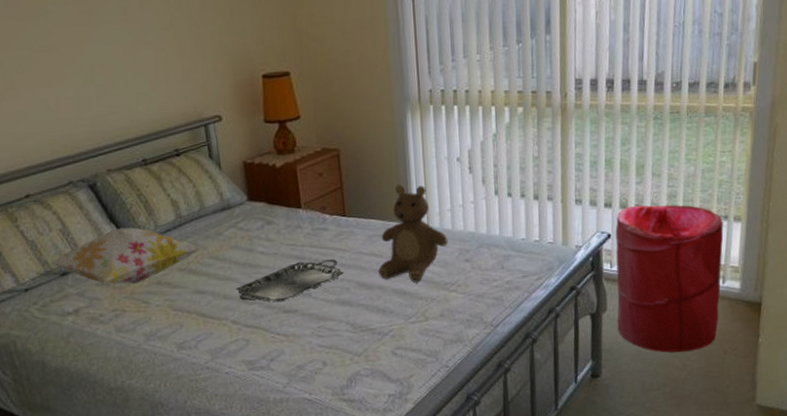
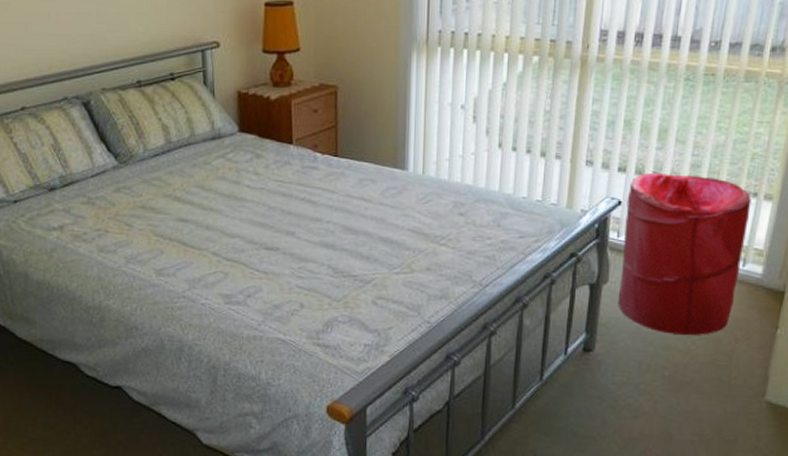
decorative pillow: present [49,227,202,285] -> none [39,148,188,205]
serving tray: present [237,259,344,302] -> none [220,199,331,238]
teddy bear: present [378,184,449,282] -> none [366,128,443,232]

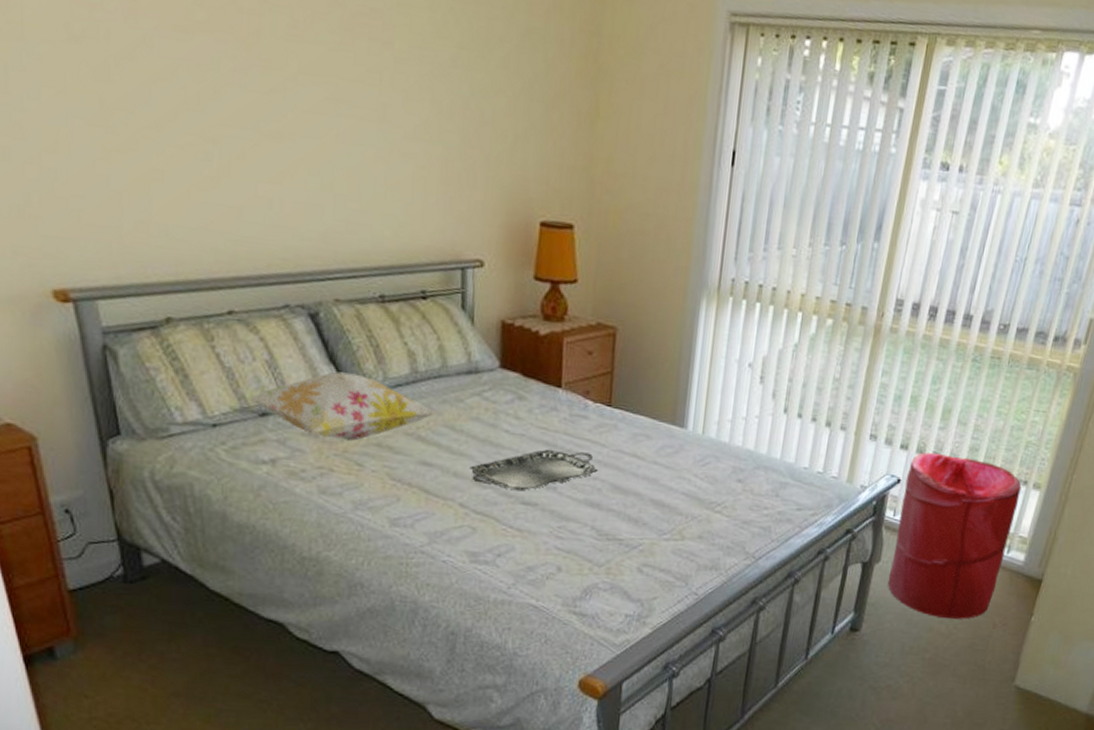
decorative pillow: none [39,148,188,205] -> present [247,372,436,441]
serving tray: none [220,199,331,238] -> present [471,449,599,492]

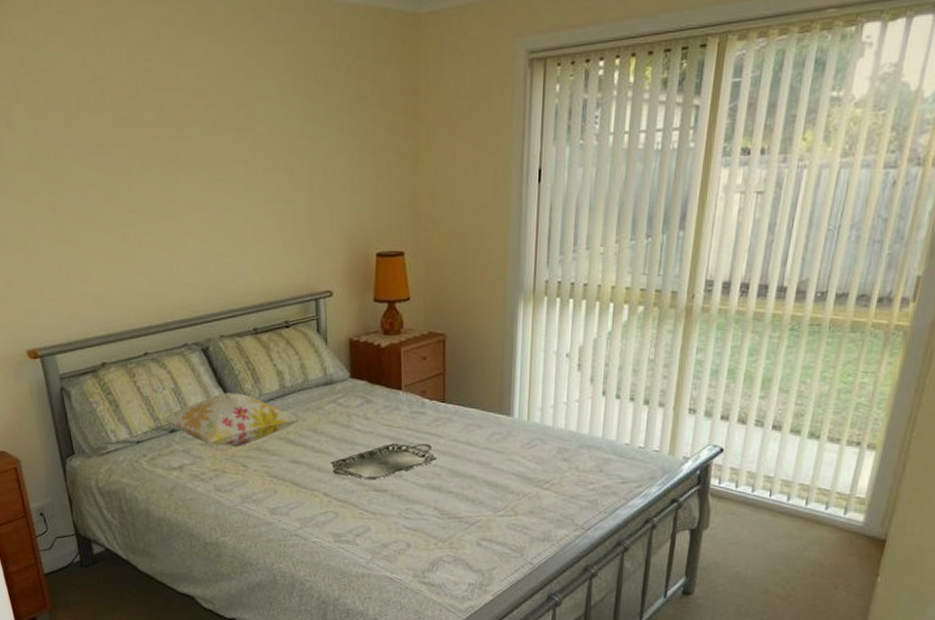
laundry hamper: present [888,452,1022,619] -> none [718,421,854,582]

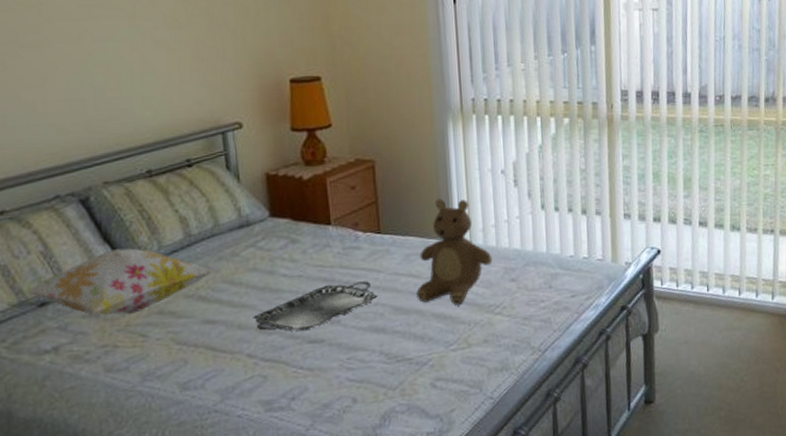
teddy bear: none [472,376,548,476] -> present [416,199,493,305]

